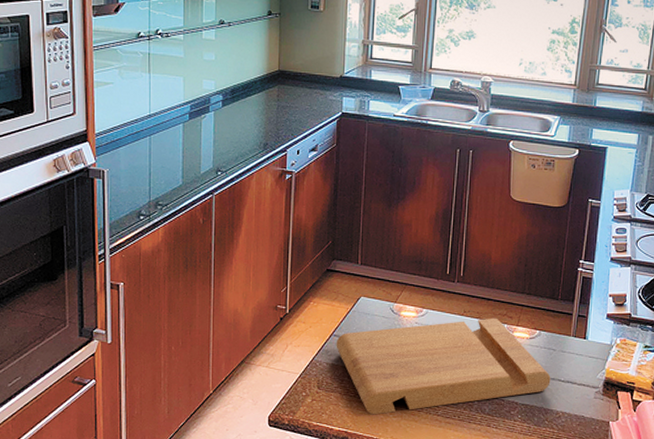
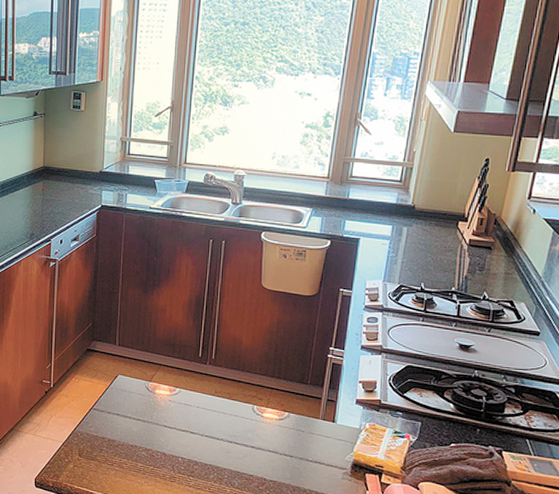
cutting board: present [336,318,551,415] -> none [95,398,299,483]

